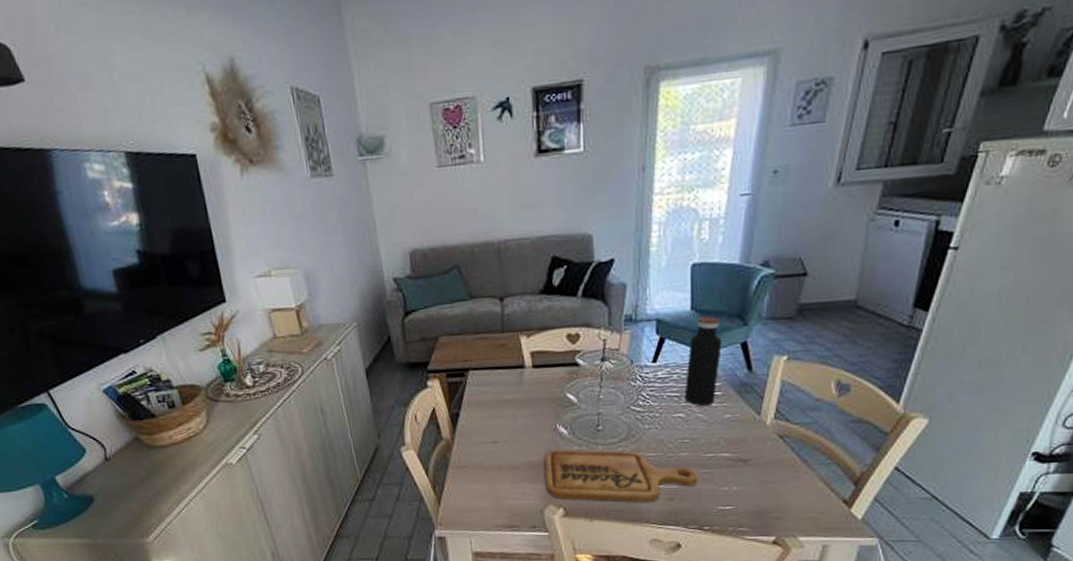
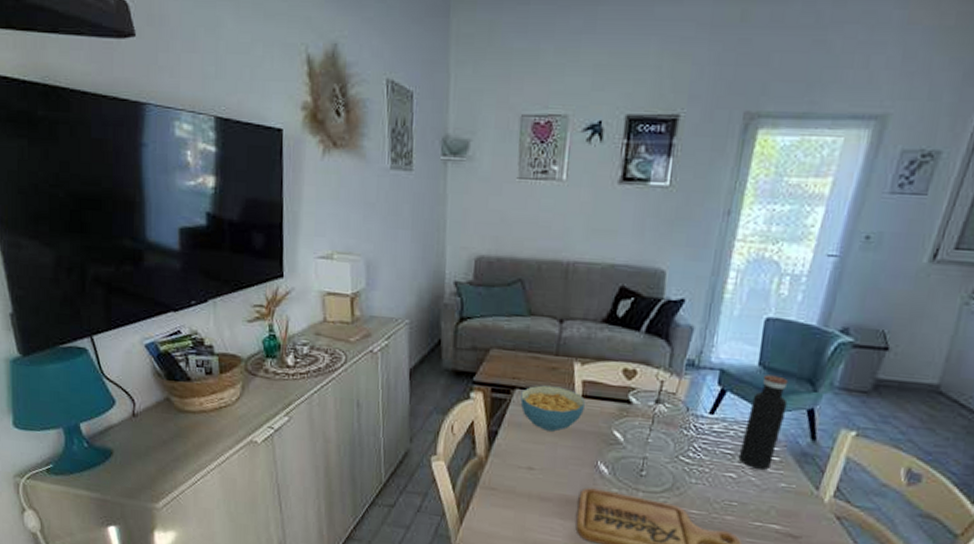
cereal bowl: none [475,361,537,405] -> present [520,385,586,432]

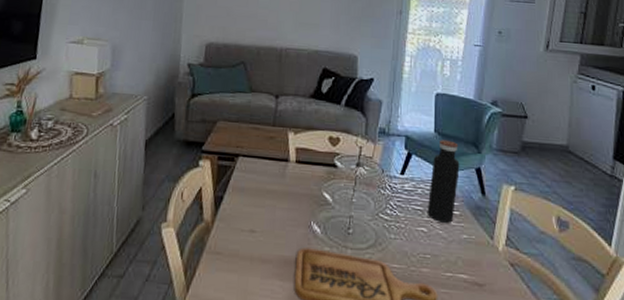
cereal bowl: present [520,385,586,432] -> none [243,152,299,195]

